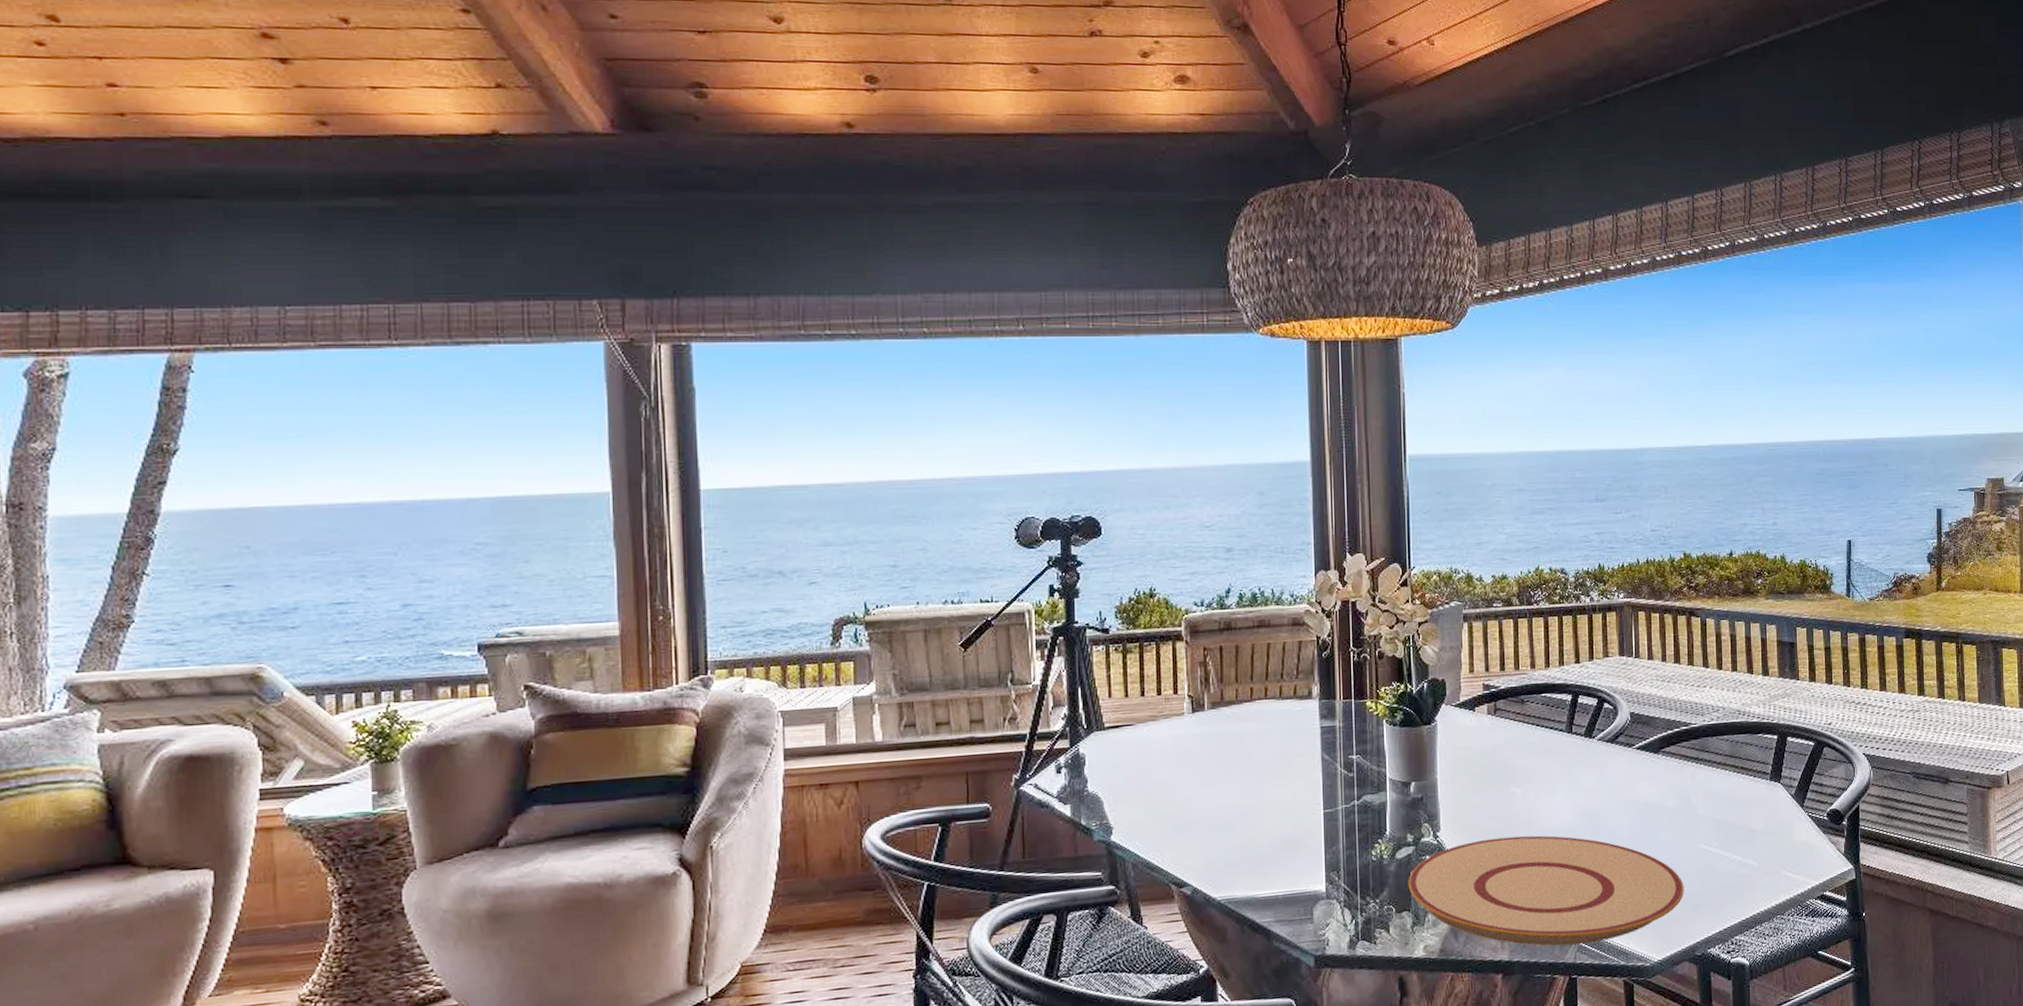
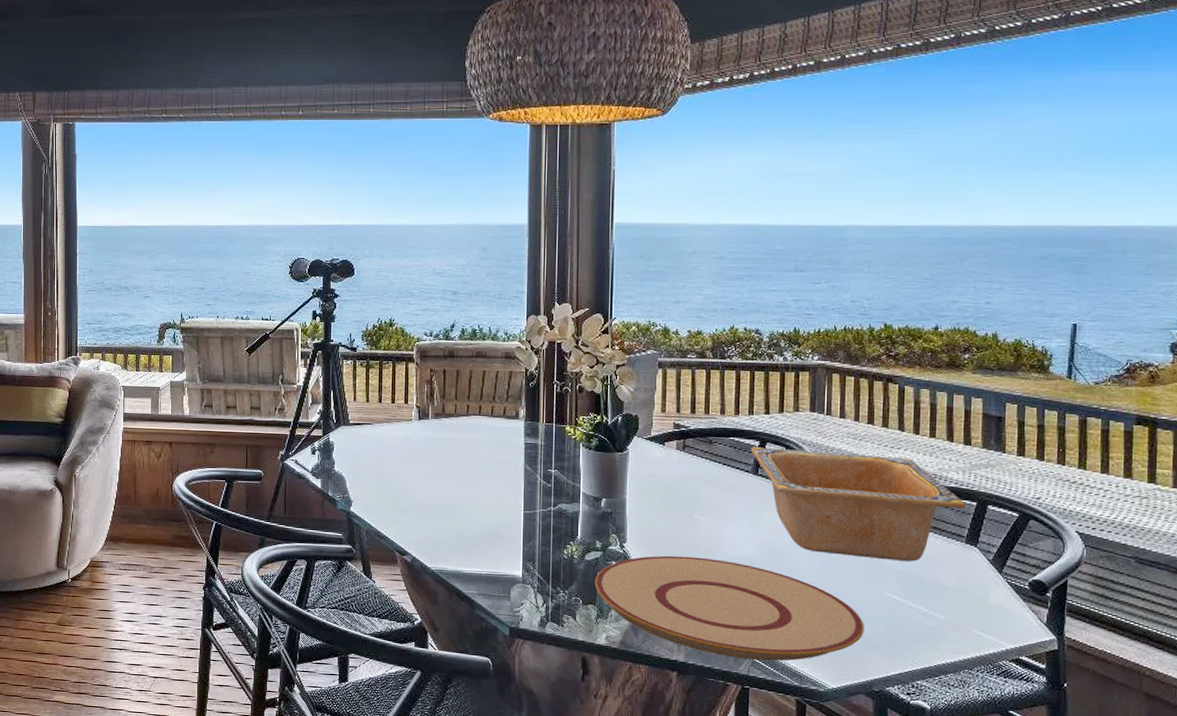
serving bowl: none [1564,696,1768,812] -> present [751,447,966,561]

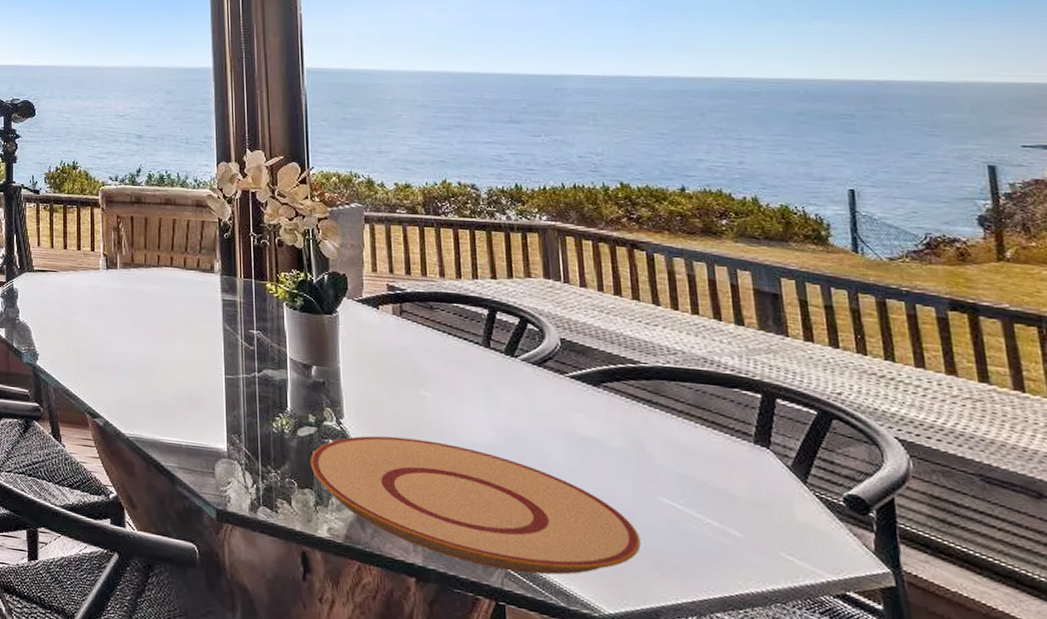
serving bowl: present [751,447,966,561] -> none [479,316,749,462]

